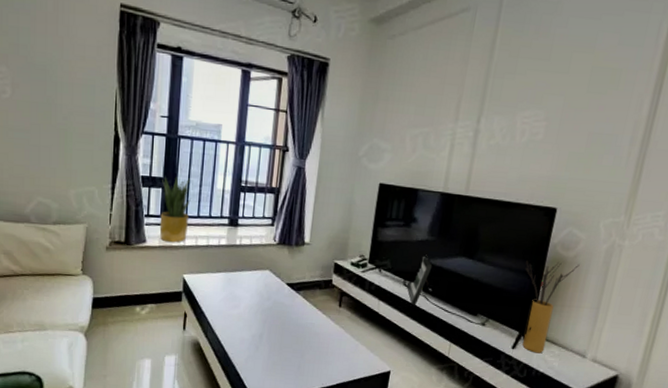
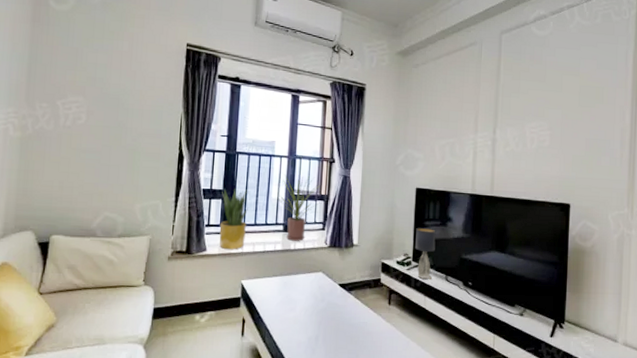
house plant: none [223,162,270,237] -> present [277,174,320,241]
table lamp: none [373,227,398,284] -> present [415,227,436,280]
picture frame: present [407,255,433,305] -> none [449,251,470,299]
vase: present [522,261,580,354] -> none [551,252,598,340]

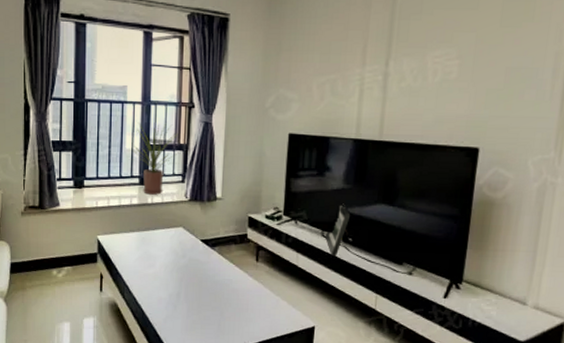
planter: present [219,189,248,250] -> none [72,140,101,205]
table lamp: present [415,227,436,280] -> none [287,178,312,236]
picture frame: none [449,251,470,299] -> present [325,203,351,257]

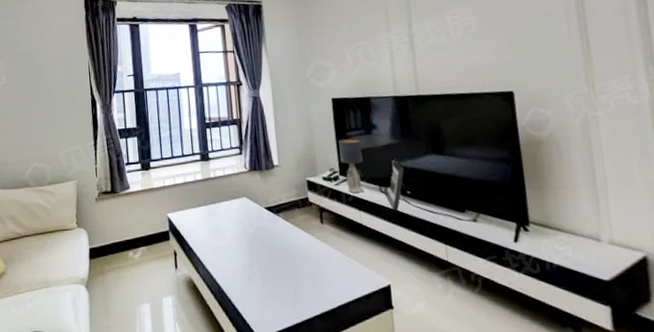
house plant: present [131,122,178,195] -> none [190,103,232,169]
table lamp: none [287,178,312,236] -> present [339,138,364,194]

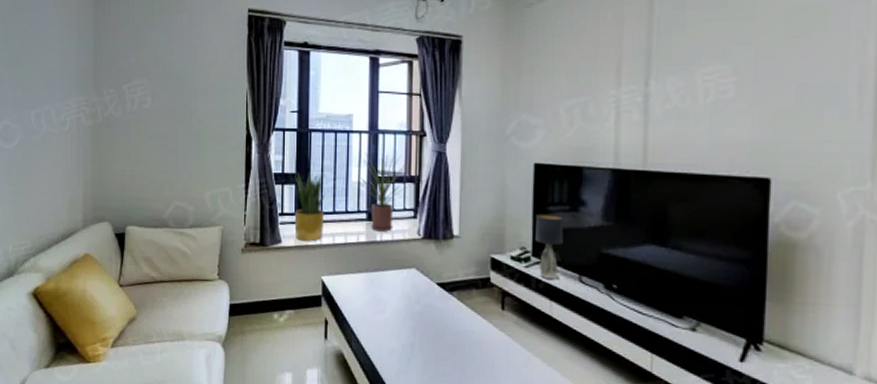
planter: none [136,124,165,185] -> present [294,172,325,242]
house plant: none [190,103,232,169] -> present [358,153,408,232]
picture frame: present [384,158,405,211] -> none [584,243,614,306]

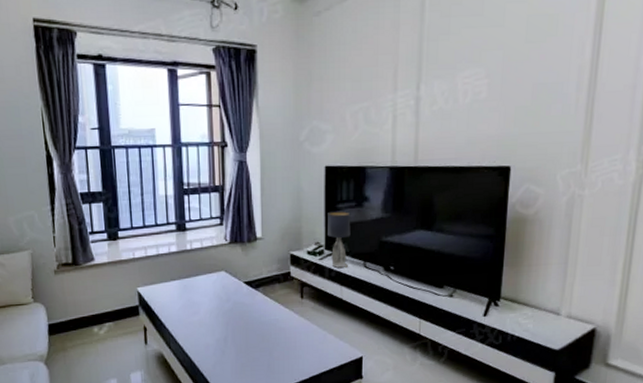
planter: present [294,172,325,242] -> none [102,188,136,257]
house plant: present [358,153,408,232] -> none [165,166,213,241]

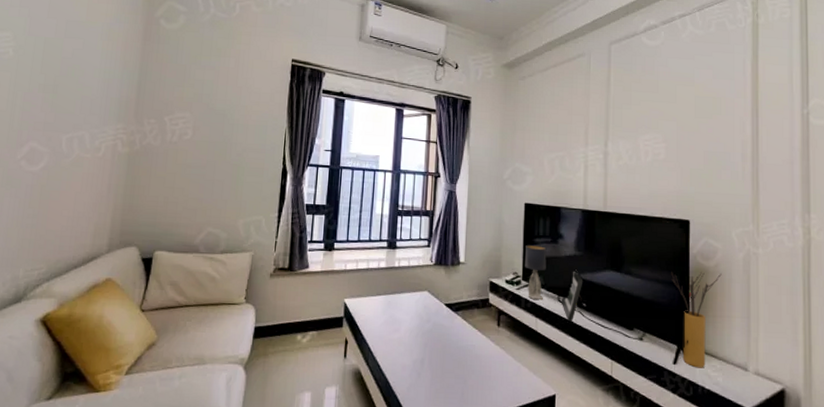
picture frame: none [368,233,391,286] -> present [562,269,584,322]
vase: none [486,220,542,318] -> present [671,272,722,368]

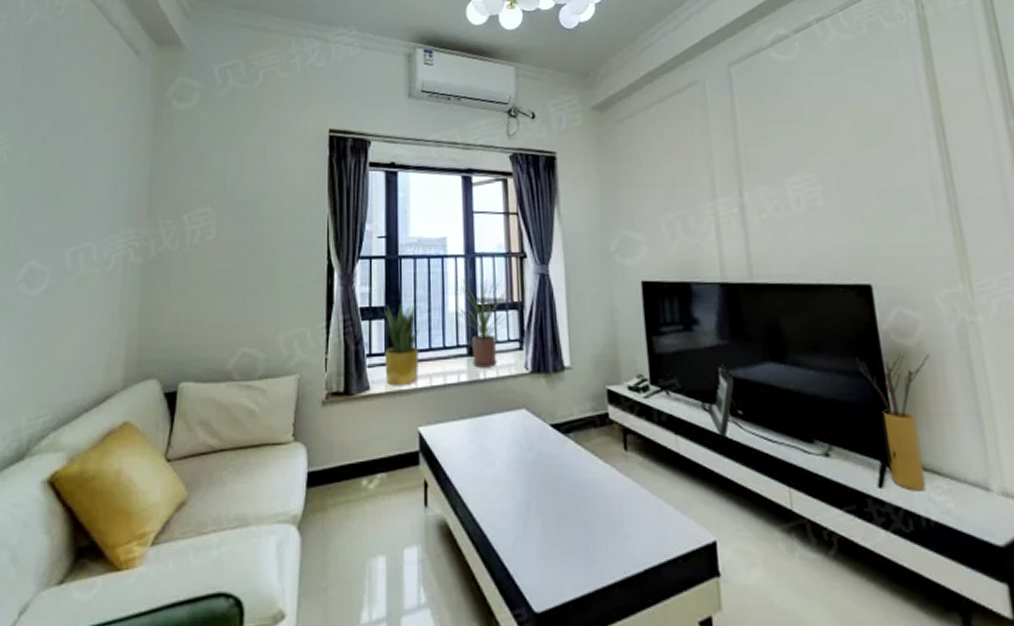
planter: none [322,204,352,267] -> present [384,303,419,386]
house plant: none [381,189,425,259] -> present [456,279,511,368]
table lamp: present [525,244,547,301] -> none [649,335,682,411]

